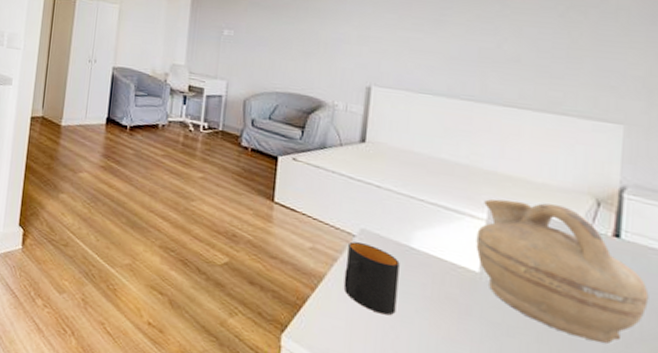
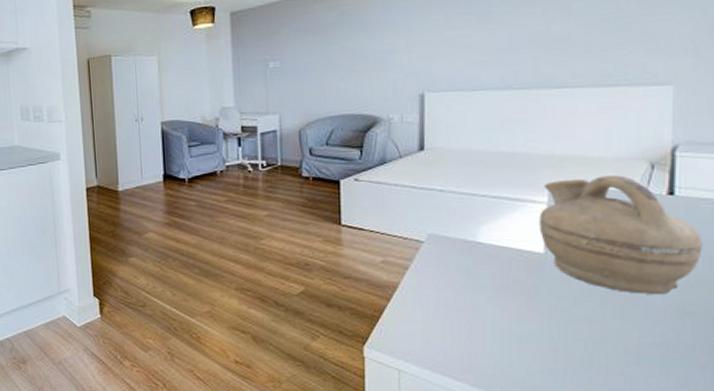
mug: present [343,241,400,315] -> none [417,248,469,309]

